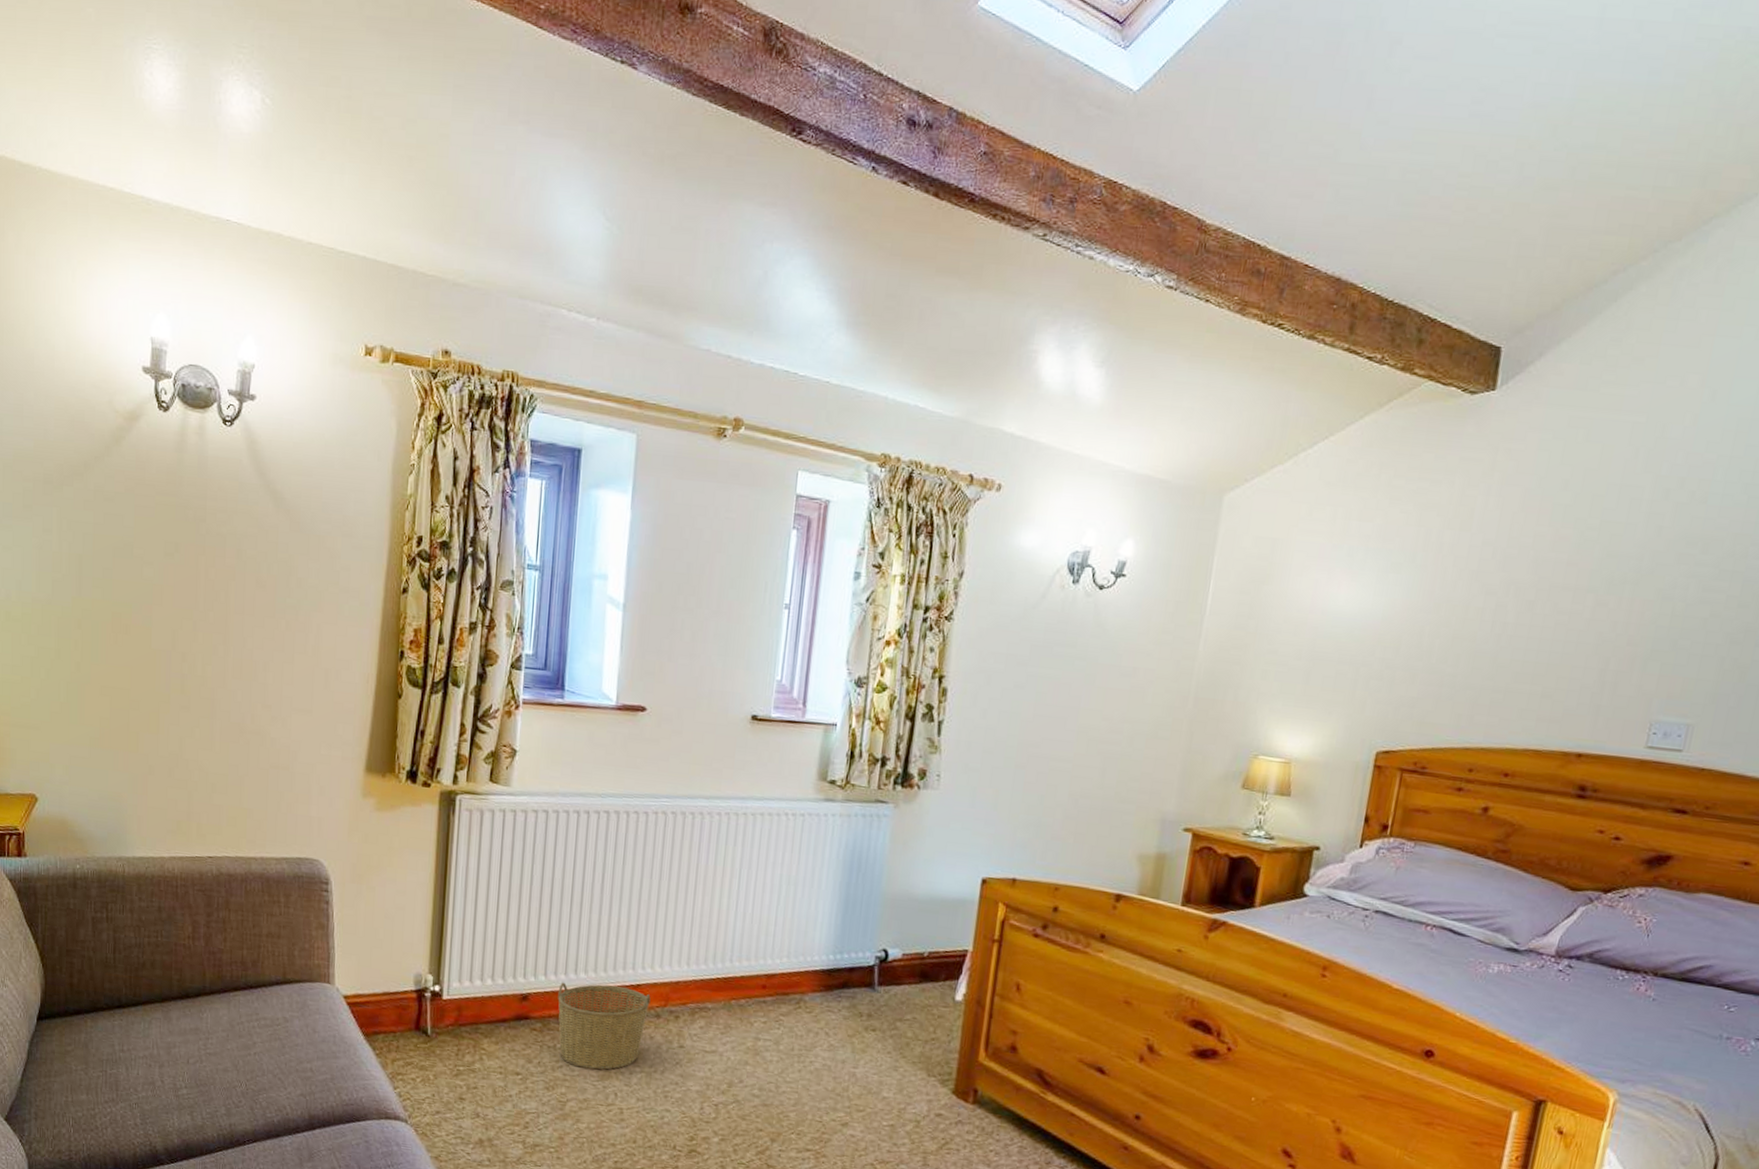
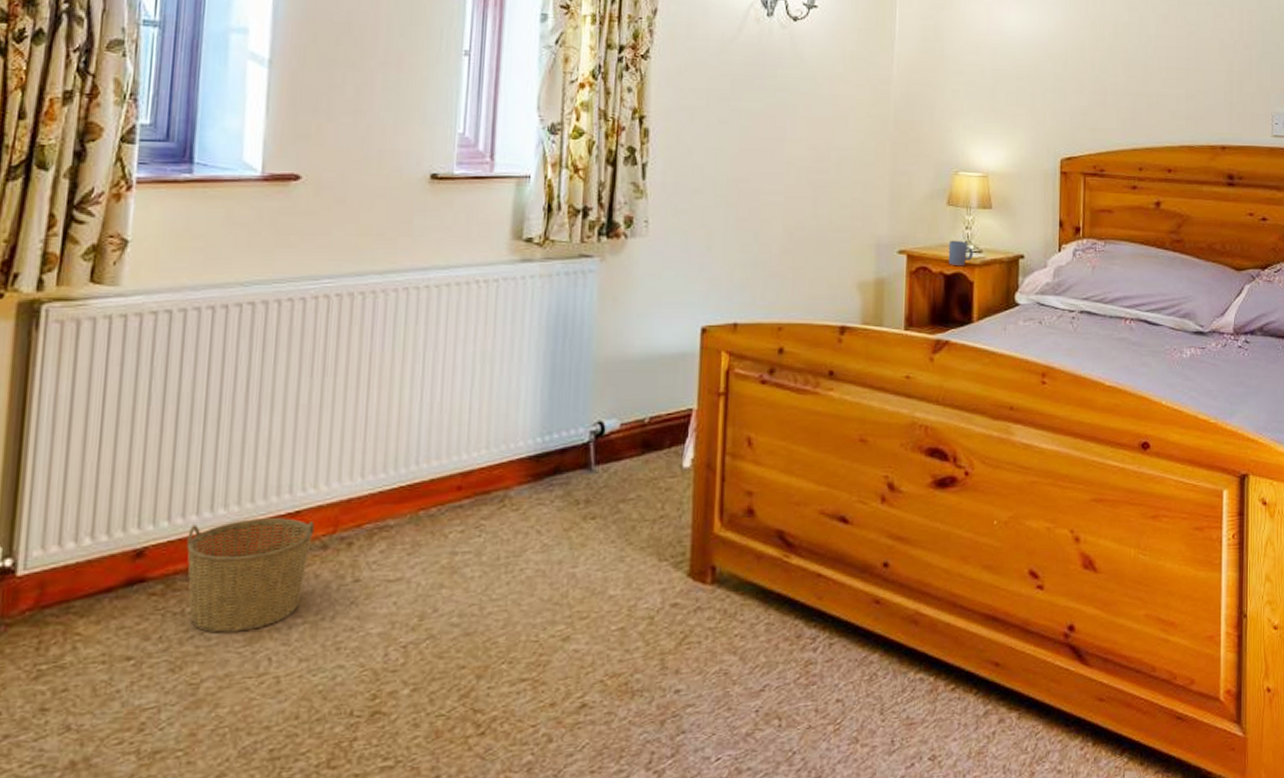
mug: none [1235,823,1265,851] -> present [948,240,974,267]

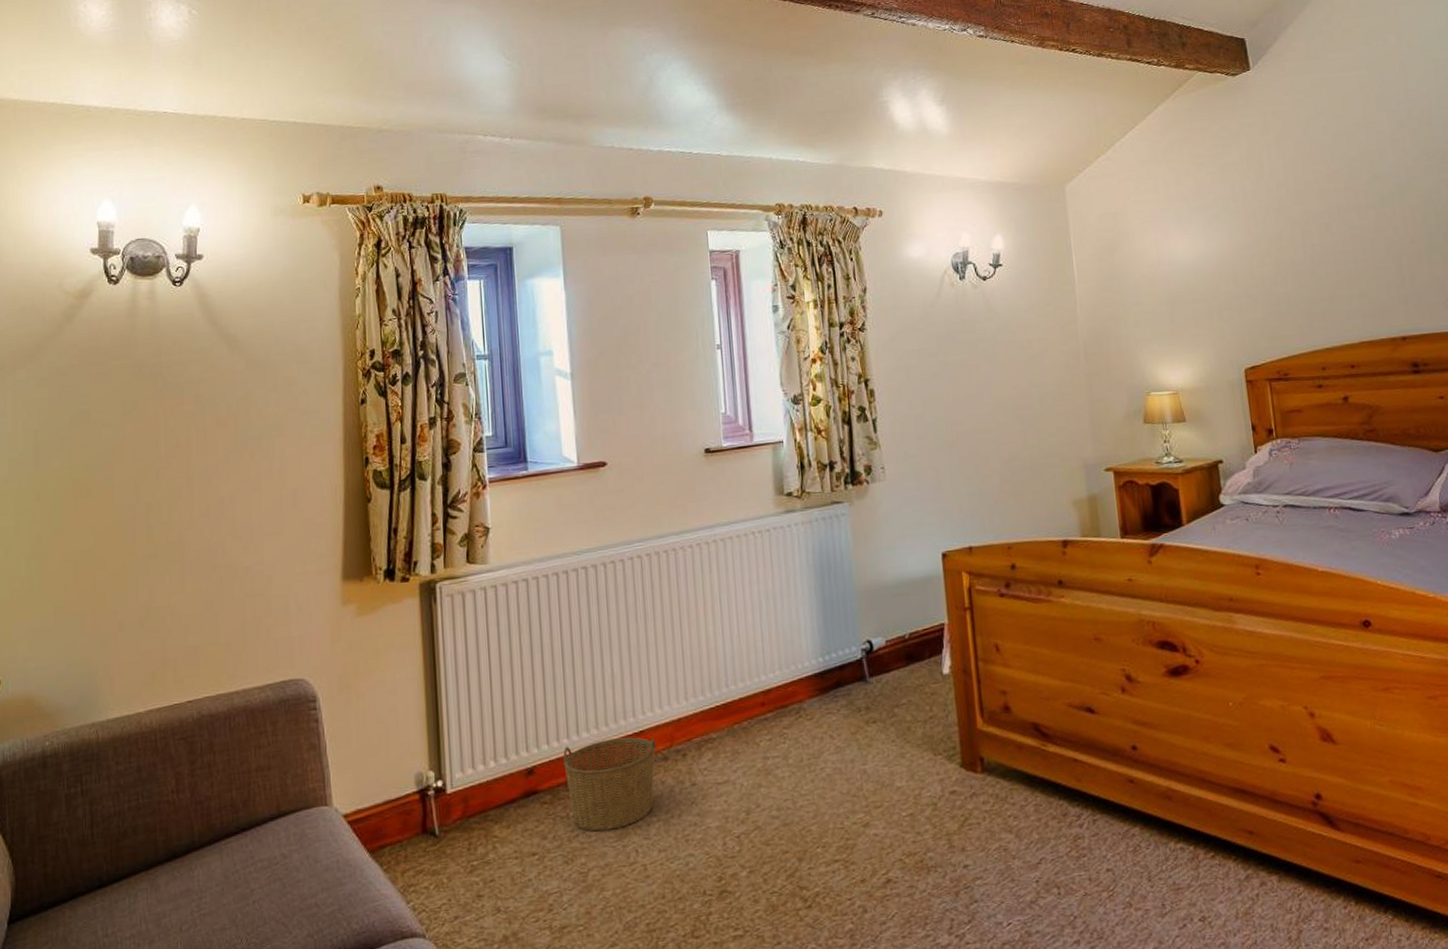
mug: present [948,240,974,267] -> none [1150,453,1175,477]

